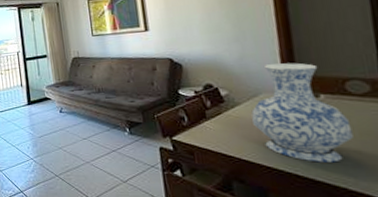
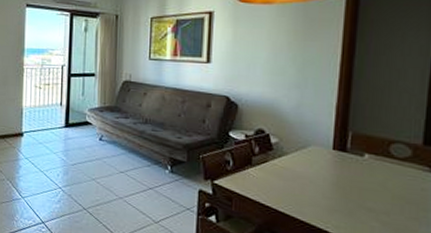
vase: present [251,62,353,163] -> none [295,116,387,223]

